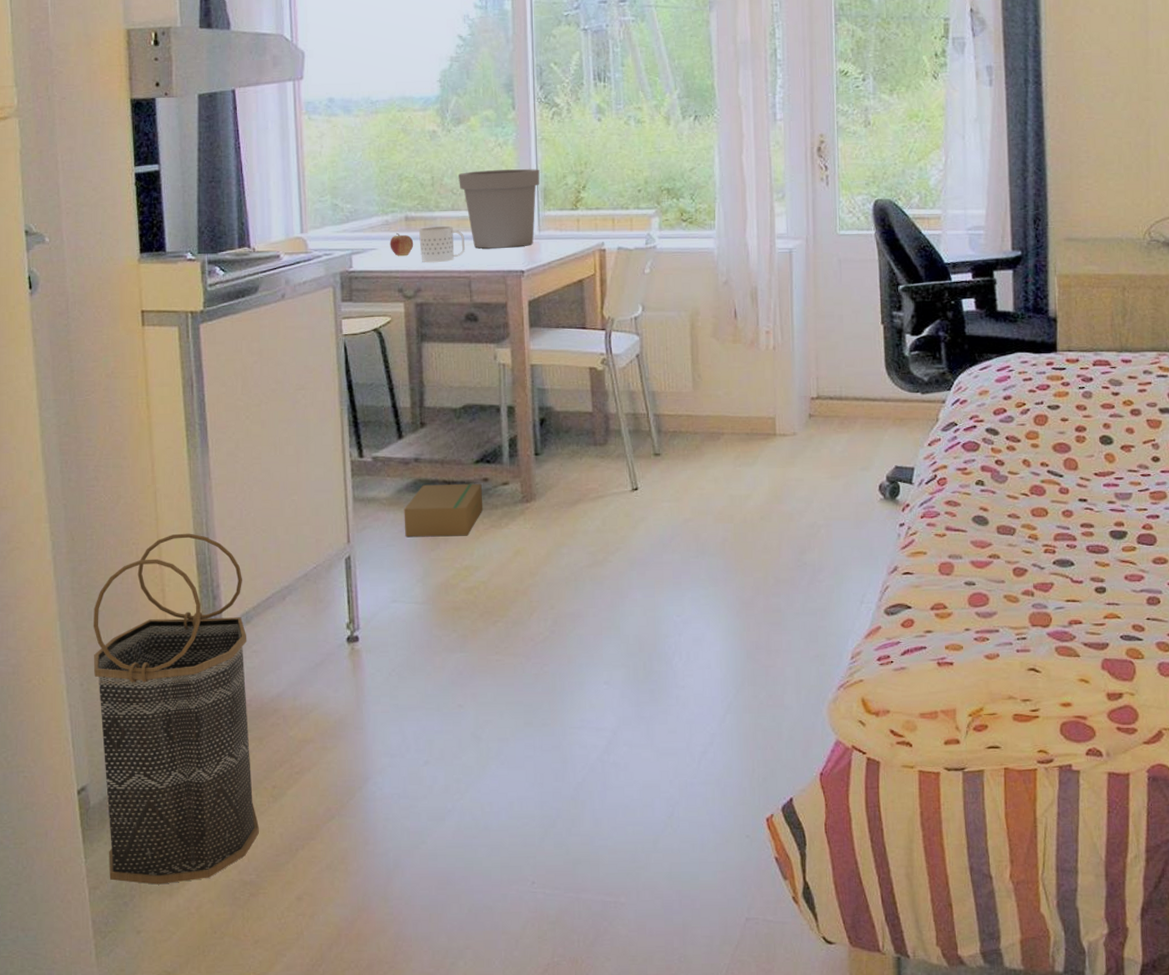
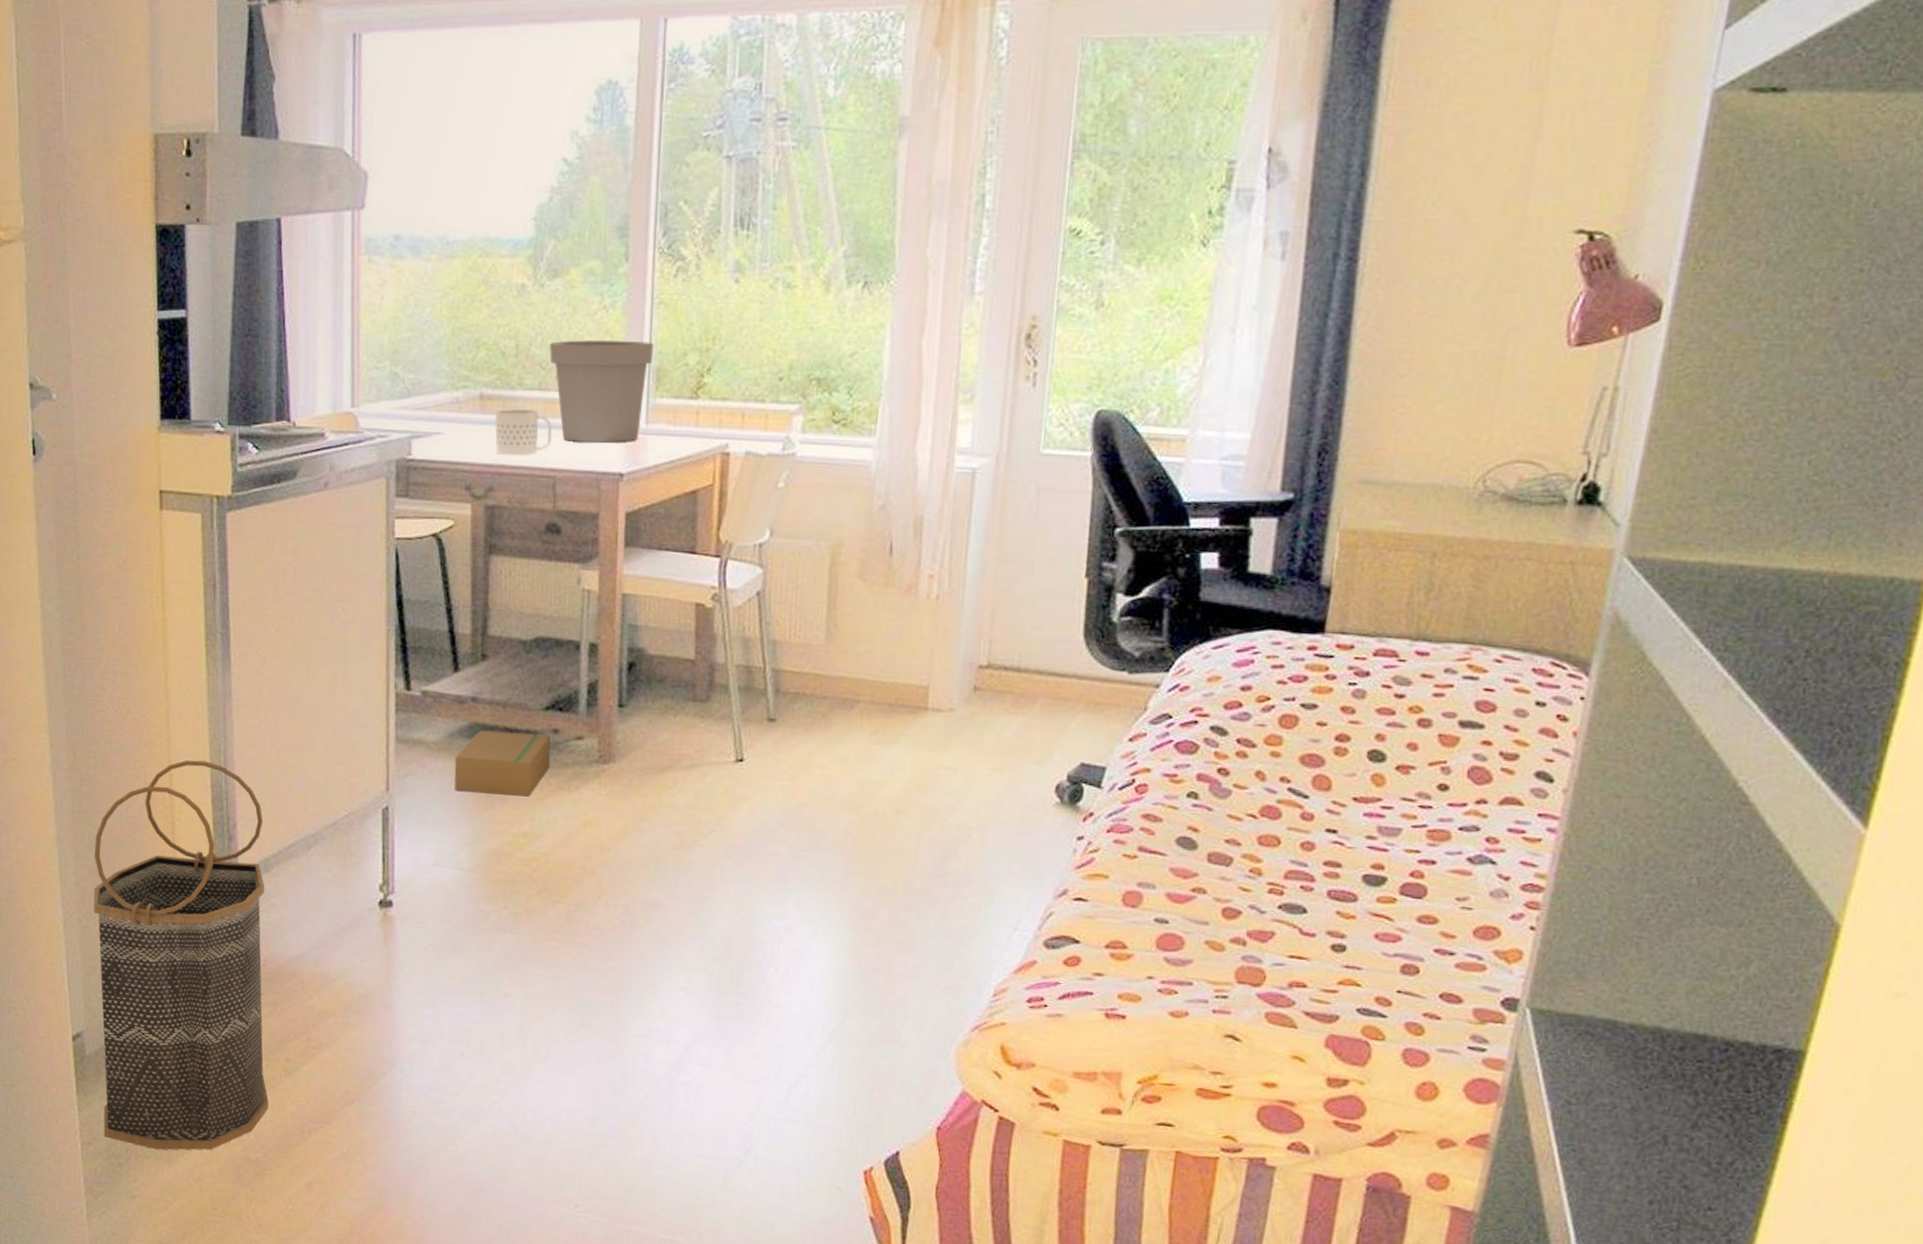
fruit: present [390,232,414,256] -> none [458,414,488,444]

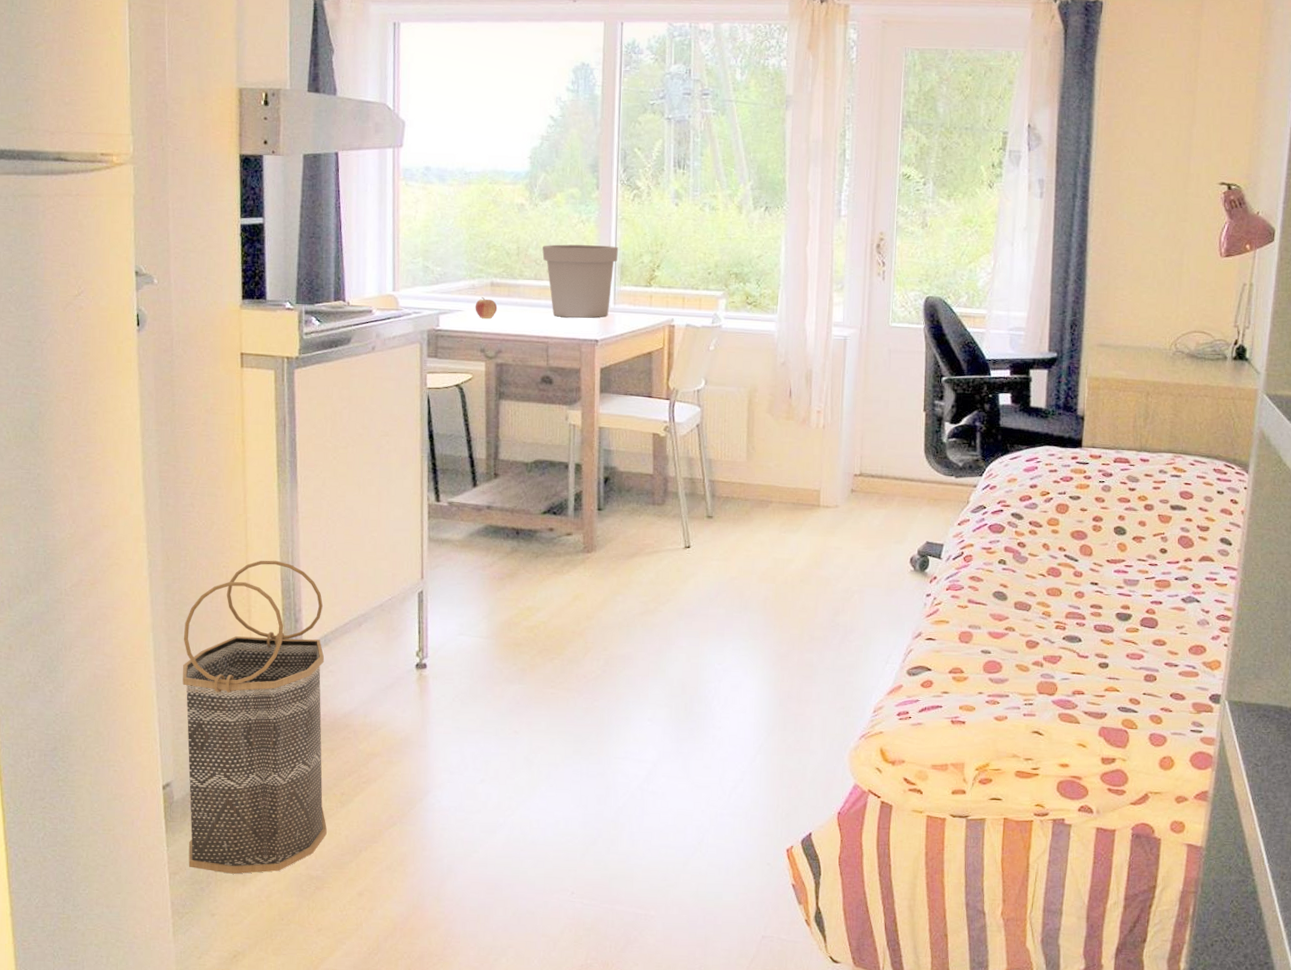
box: present [454,730,551,797] -> none [474,530,548,580]
fruit: none [458,414,488,444] -> present [475,296,498,318]
mug: present [495,409,552,457] -> none [503,293,545,328]

